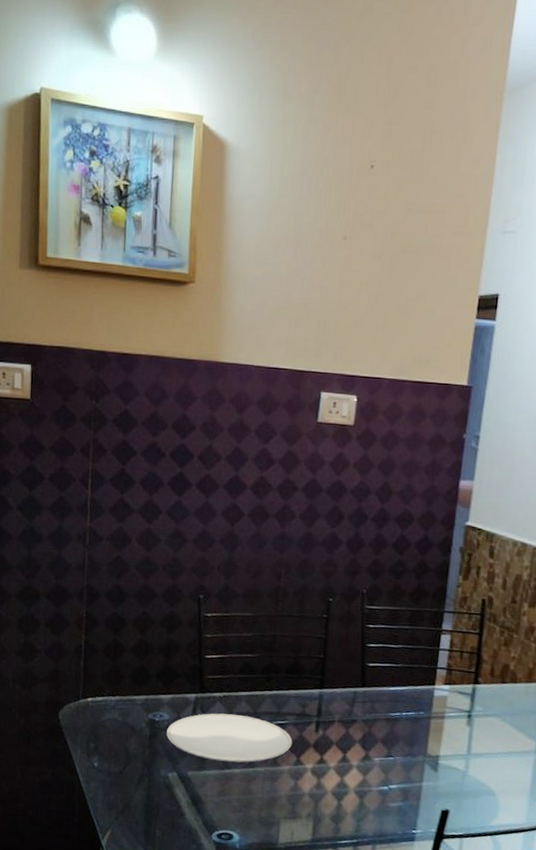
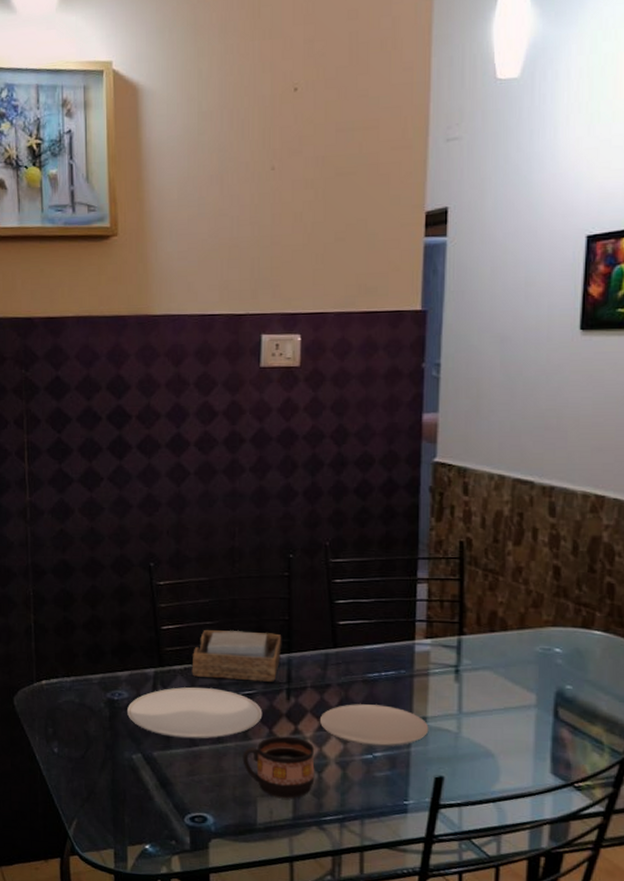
napkin holder: none [230,662,316,714] -> present [191,630,282,682]
cup: none [270,764,337,822] -> present [242,736,315,798]
plate: none [343,739,441,781] -> present [319,704,429,747]

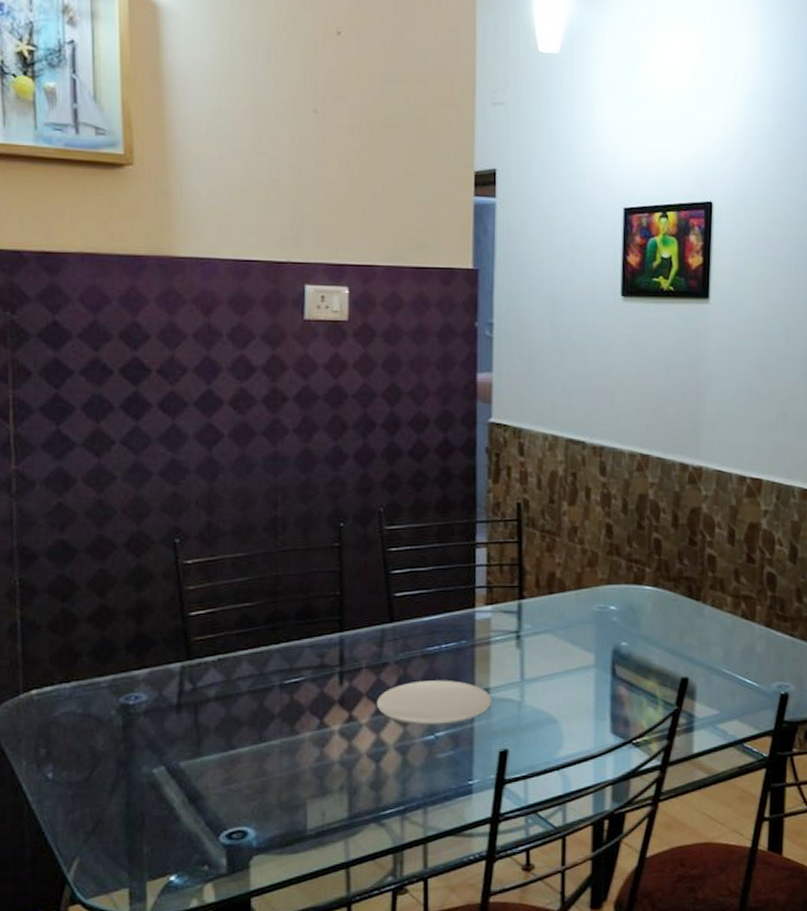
plate: present [127,687,263,739] -> none [146,679,312,742]
napkin holder: present [191,630,282,682] -> none [227,611,333,668]
cup: present [242,736,315,798] -> none [289,724,372,796]

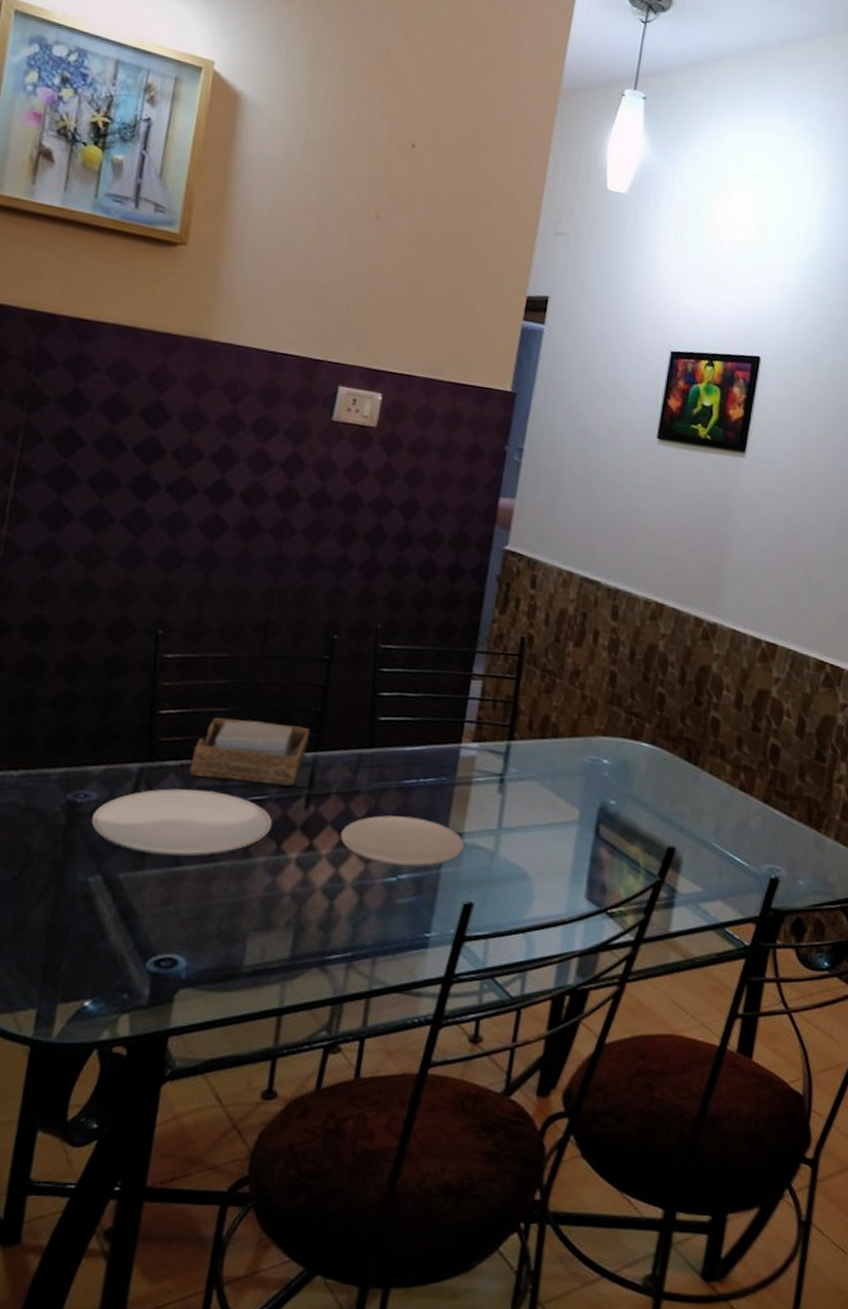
plate: none [146,679,312,742] -> present [91,788,273,857]
napkin holder: none [227,611,333,668] -> present [189,718,311,786]

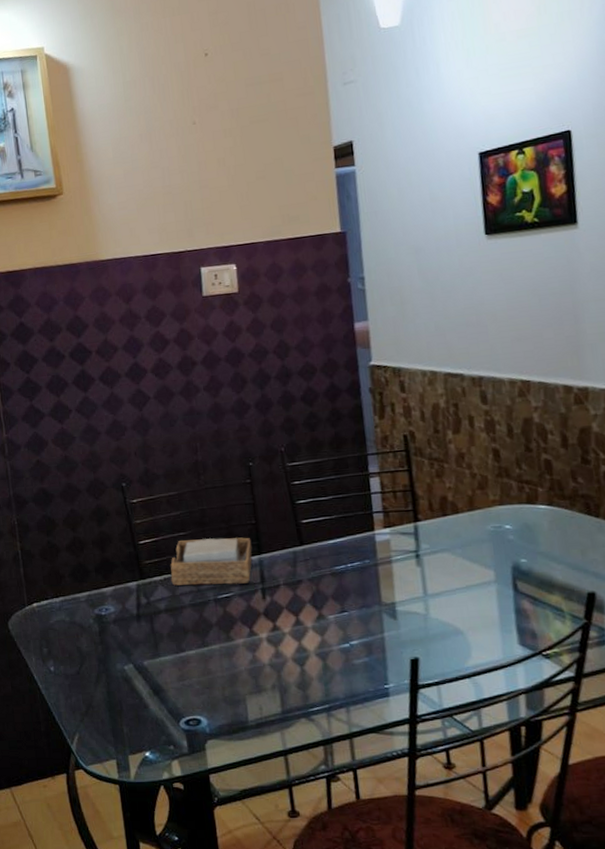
plate: present [91,788,273,857] -> none [115,595,242,646]
plate: present [340,815,464,868] -> none [295,595,399,635]

